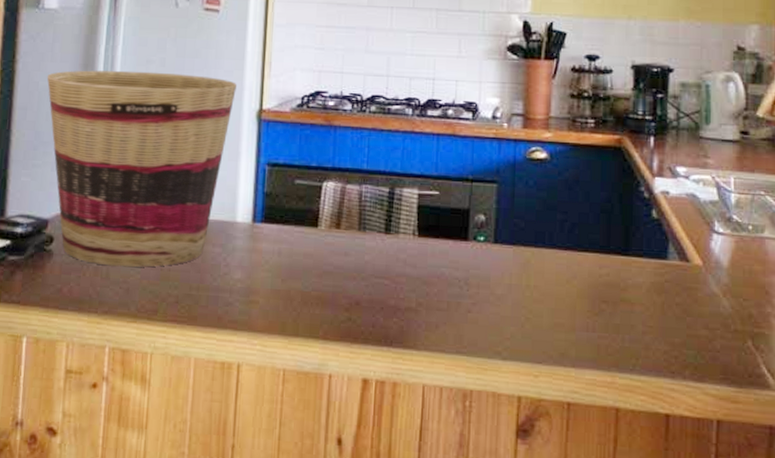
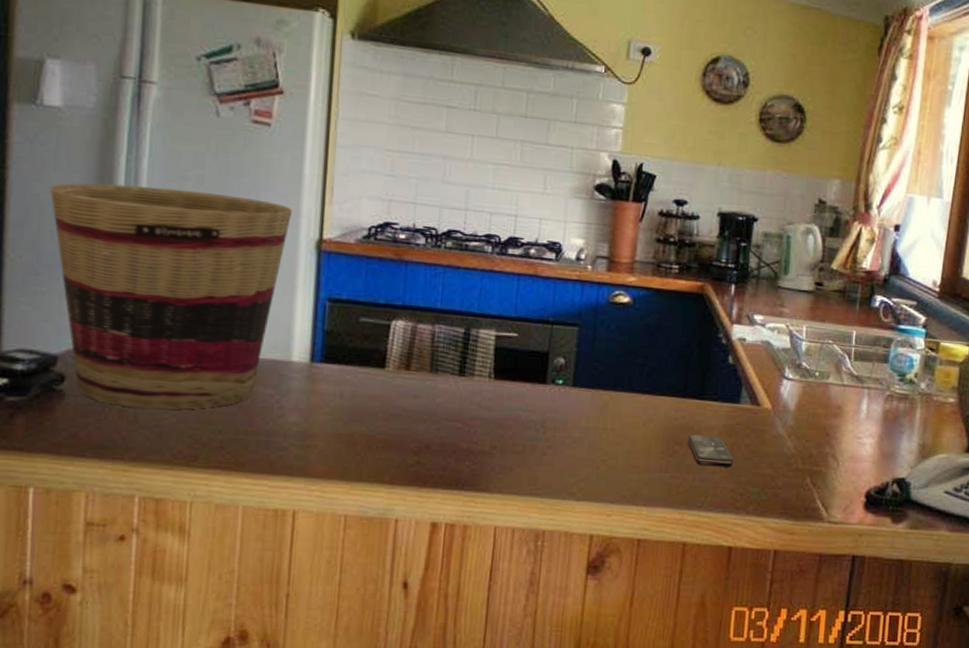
mobile phone: none [613,292,664,328] -> present [687,434,733,468]

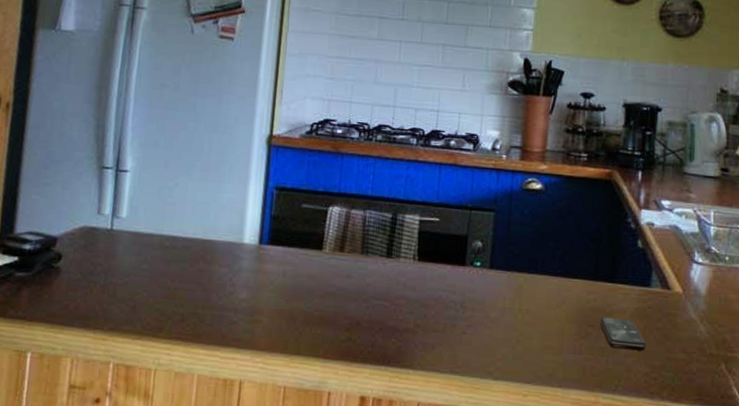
basket: present [49,183,292,410] -> none [61,92,248,286]

